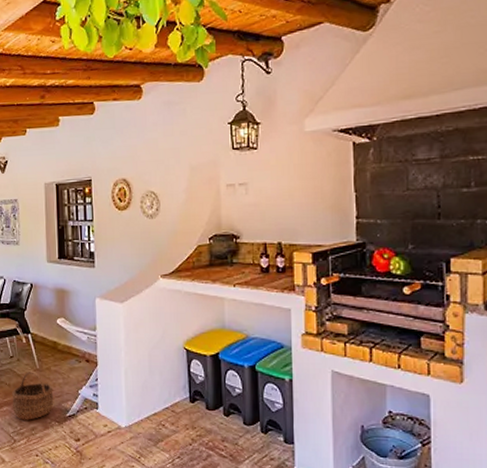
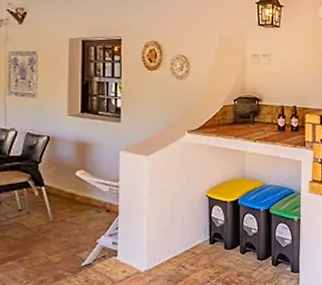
wicker basket: present [11,370,54,420] -> none [17,223,68,274]

